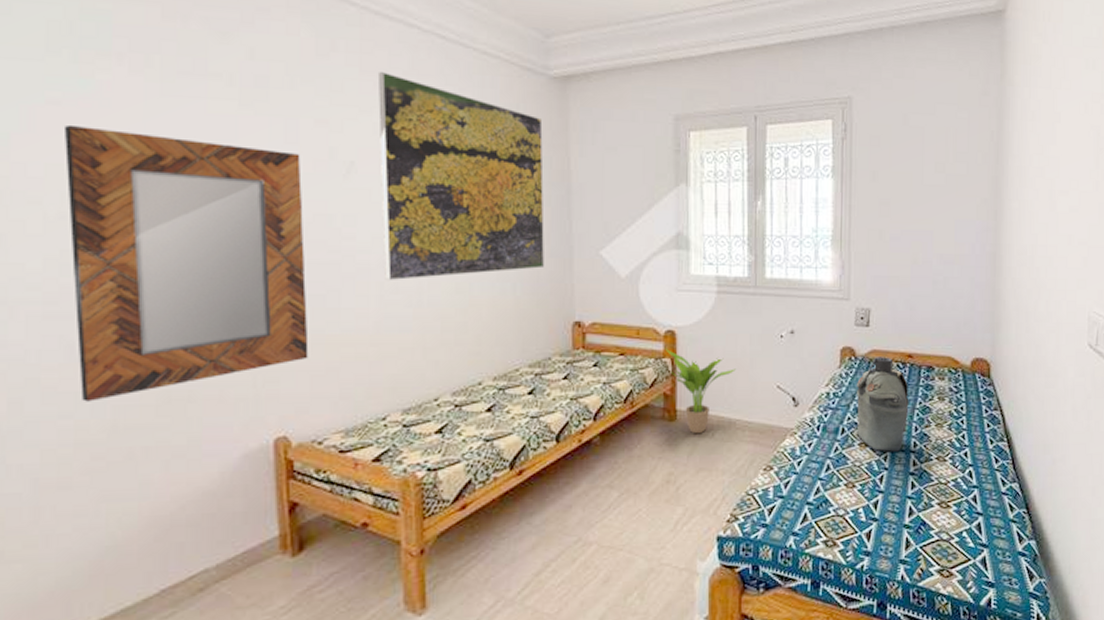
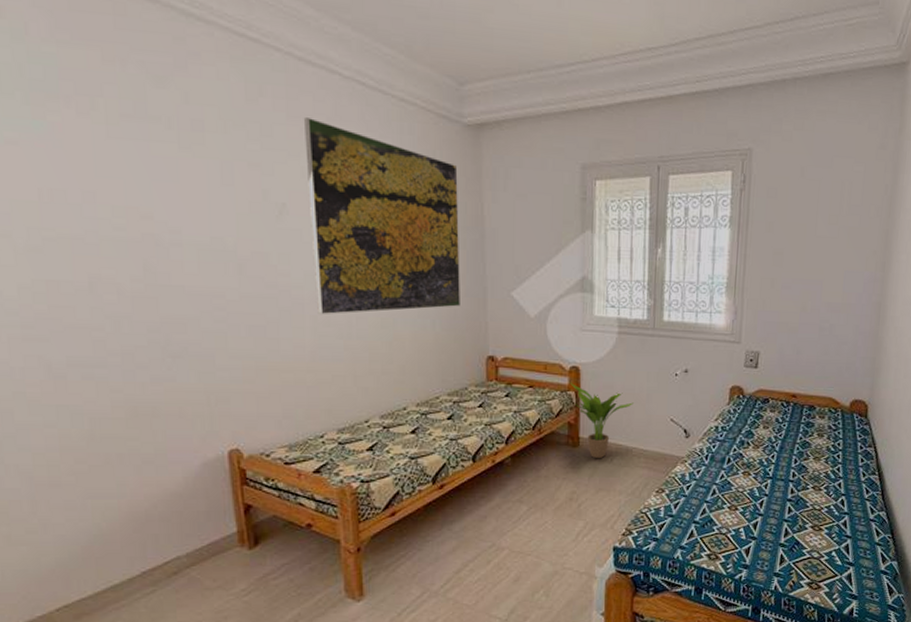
home mirror: present [63,124,309,402] -> none [23,163,254,414]
military canteen: present [856,357,909,452] -> none [742,396,791,481]

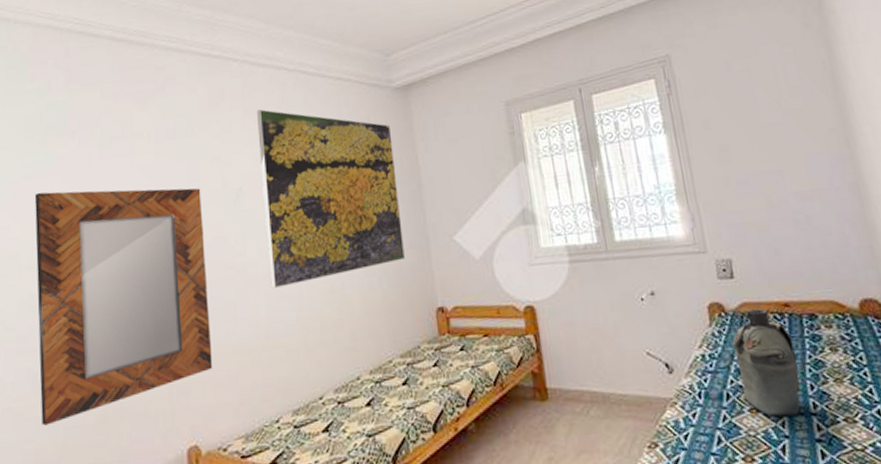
home mirror: none [23,163,254,414] -> present [34,188,213,426]
potted plant: present [569,382,633,459] -> none [526,324,601,413]
military canteen: none [742,396,791,481] -> present [732,309,801,417]

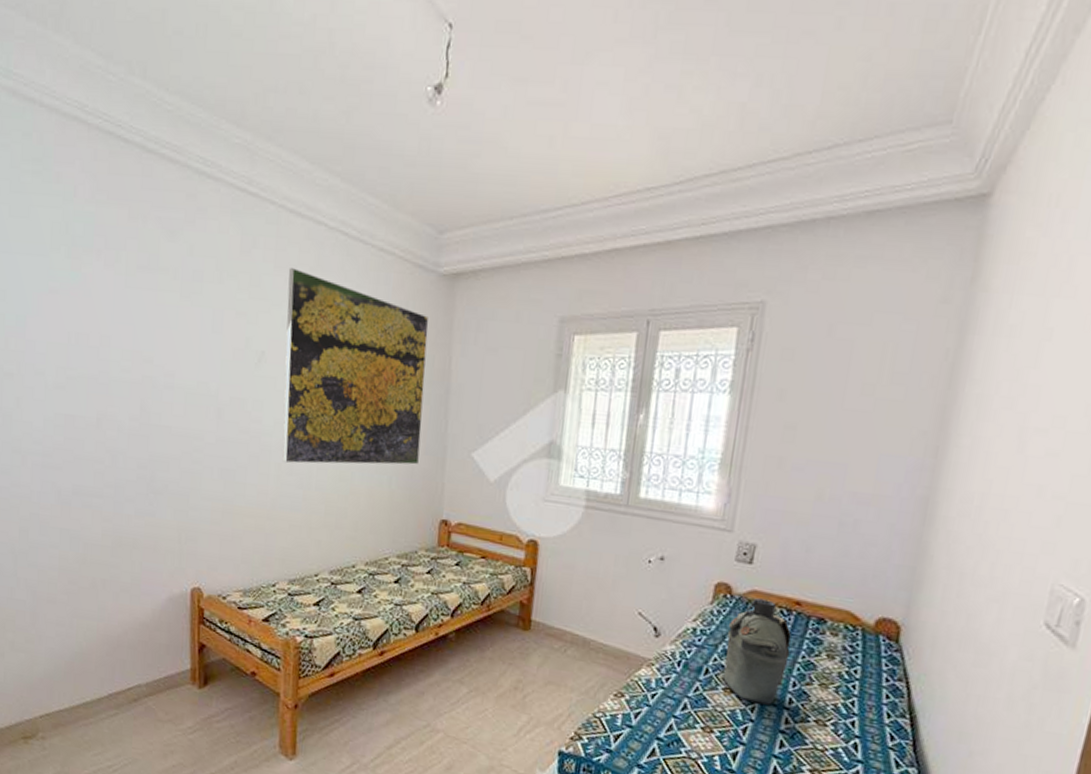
home mirror: present [34,188,213,426] -> none [59,310,223,538]

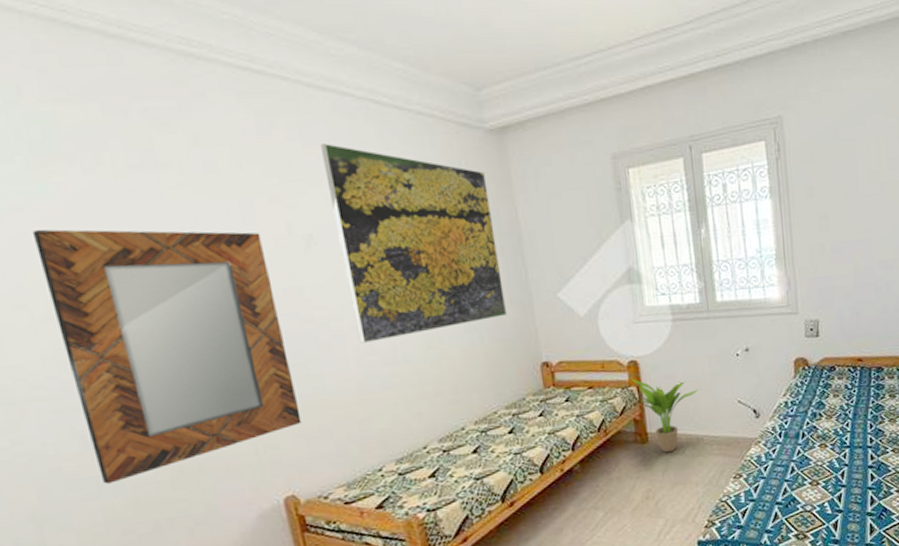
home mirror: none [59,310,223,538] -> present [32,229,302,484]
potted plant: none [525,557,596,648] -> present [629,377,698,453]
military canteen: present [723,598,792,705] -> none [811,363,863,450]

